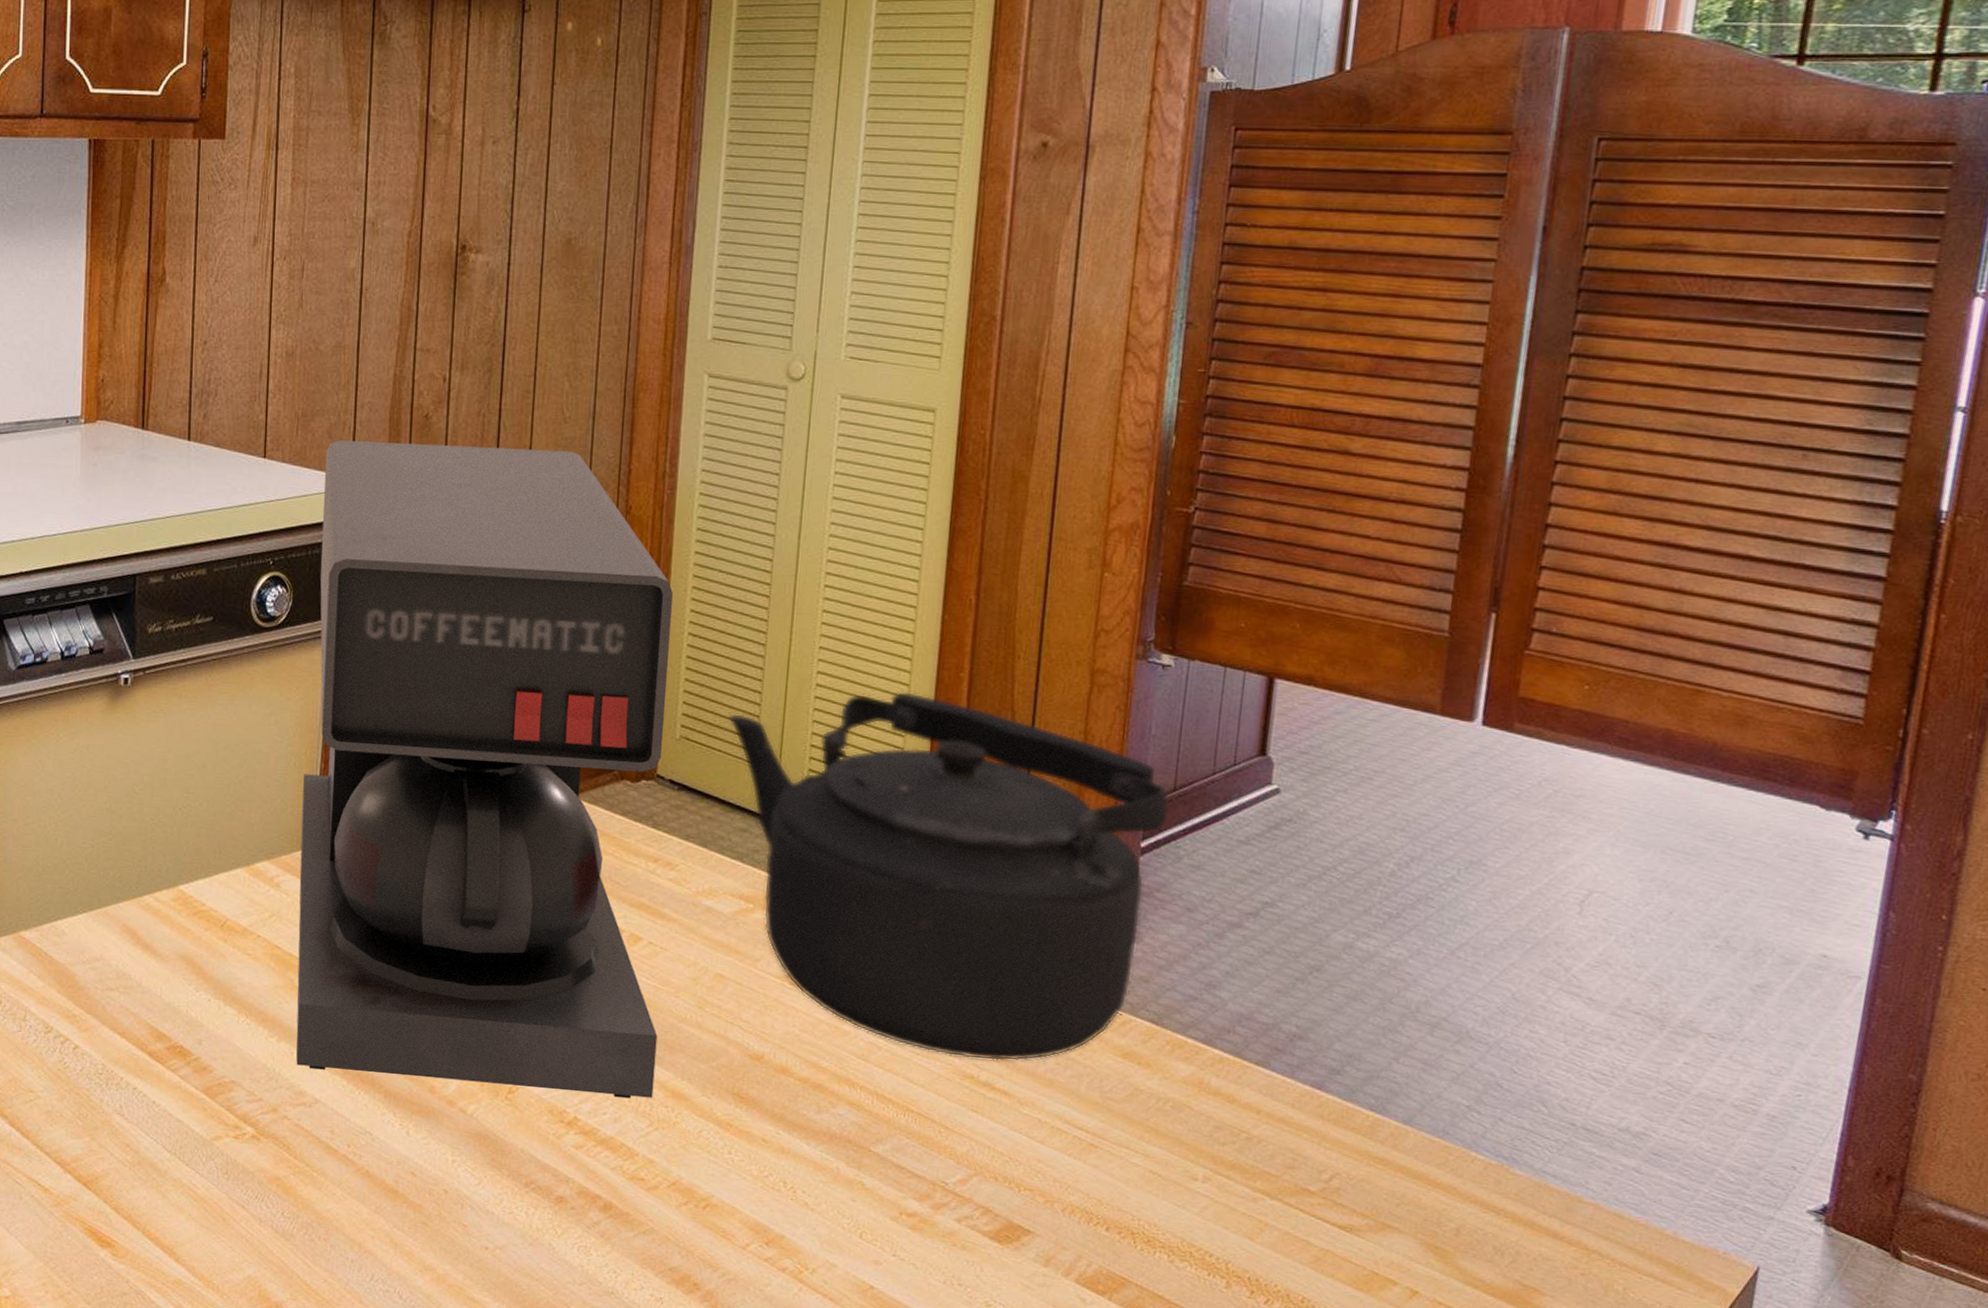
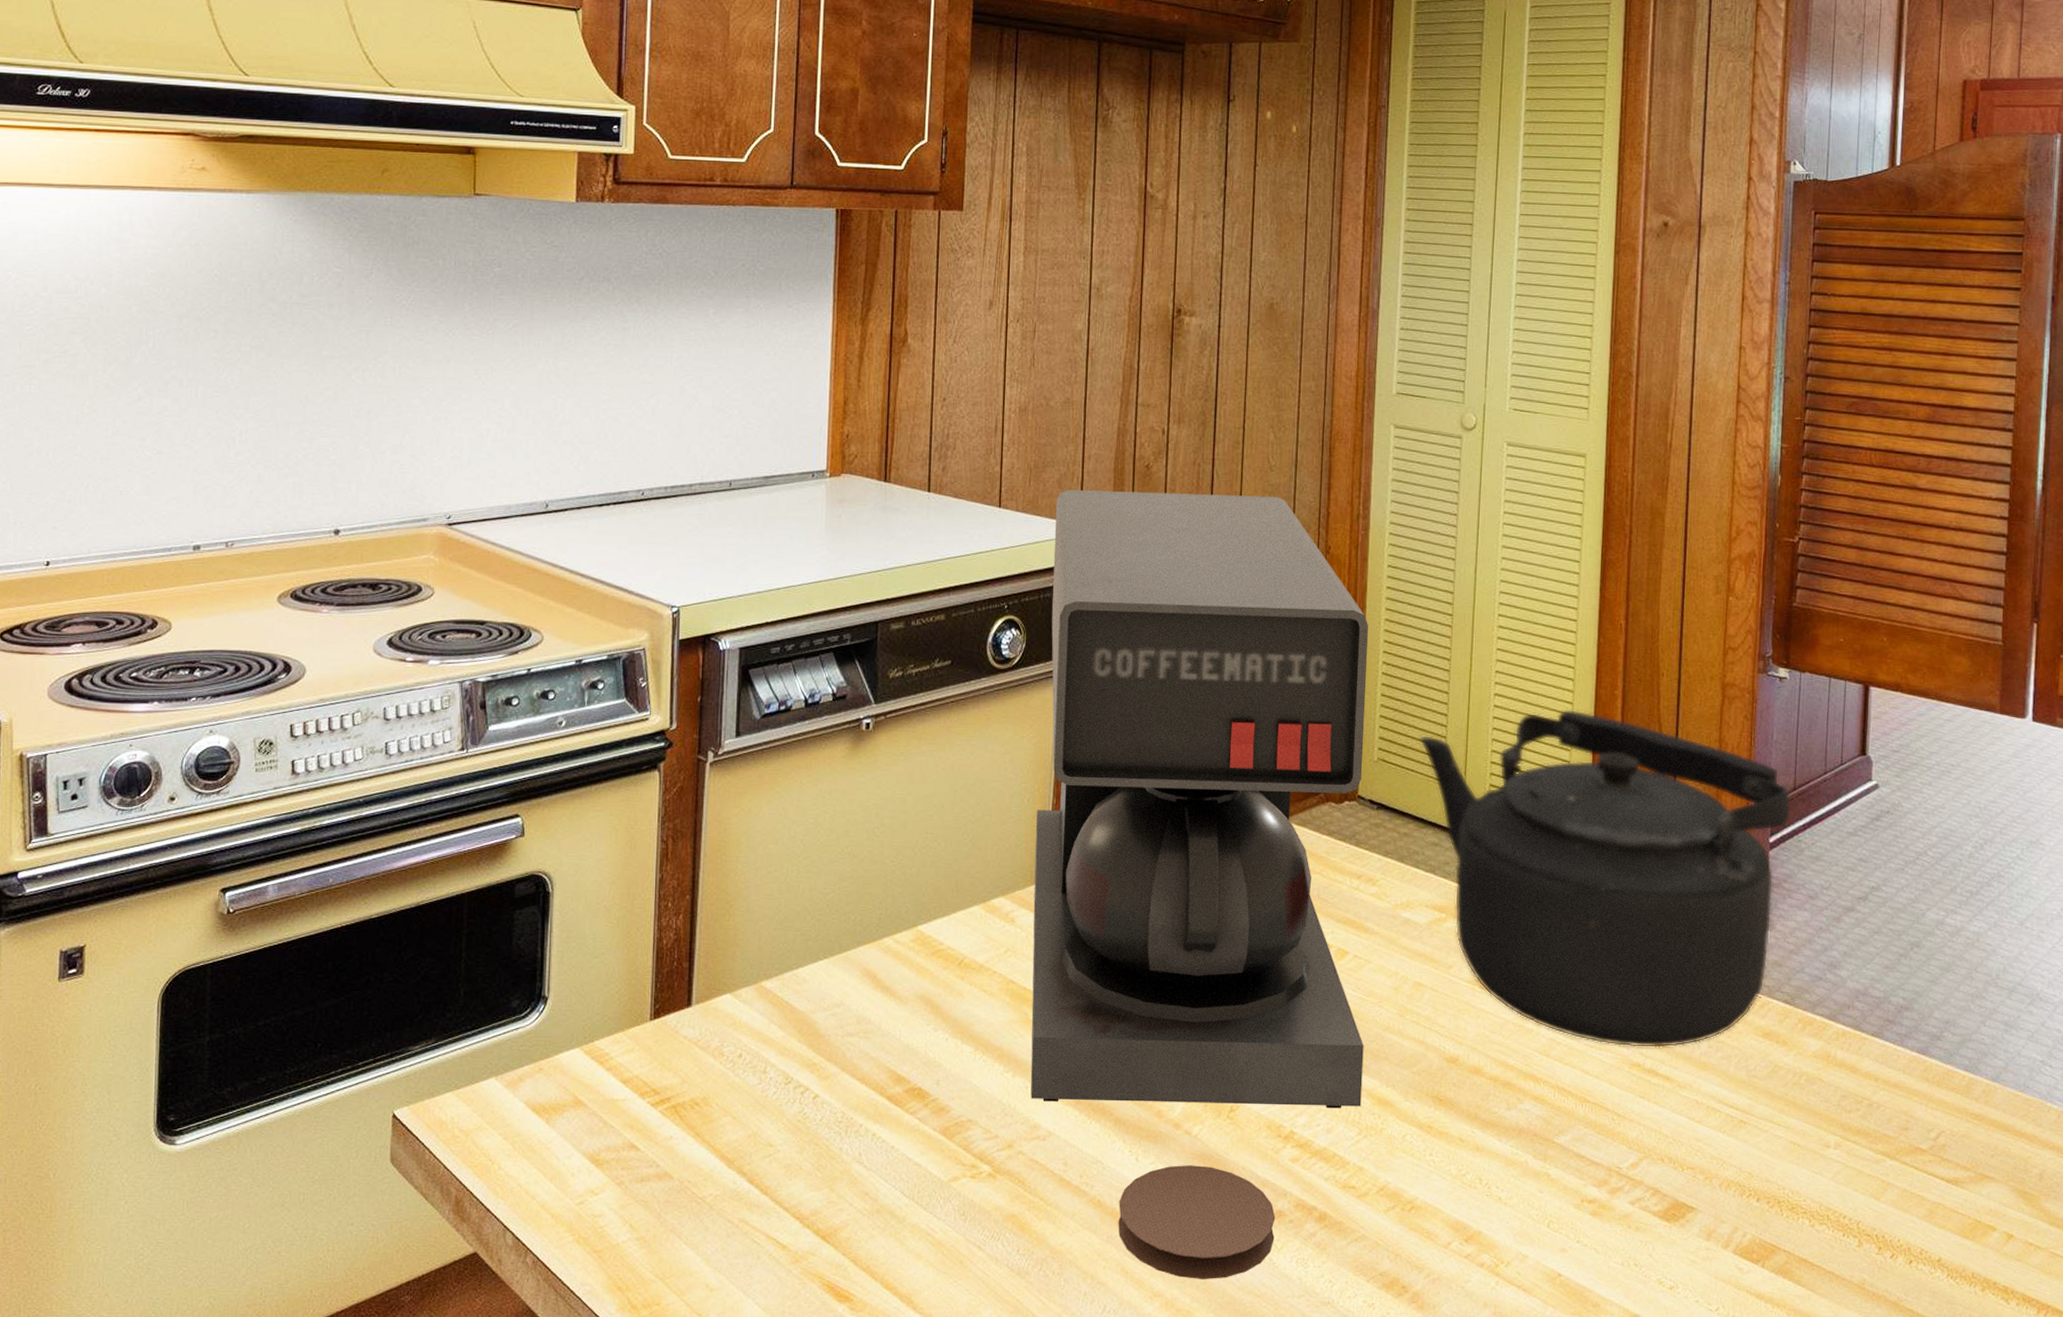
coaster: none [387,1142,556,1259] -> present [1118,1165,1276,1279]

